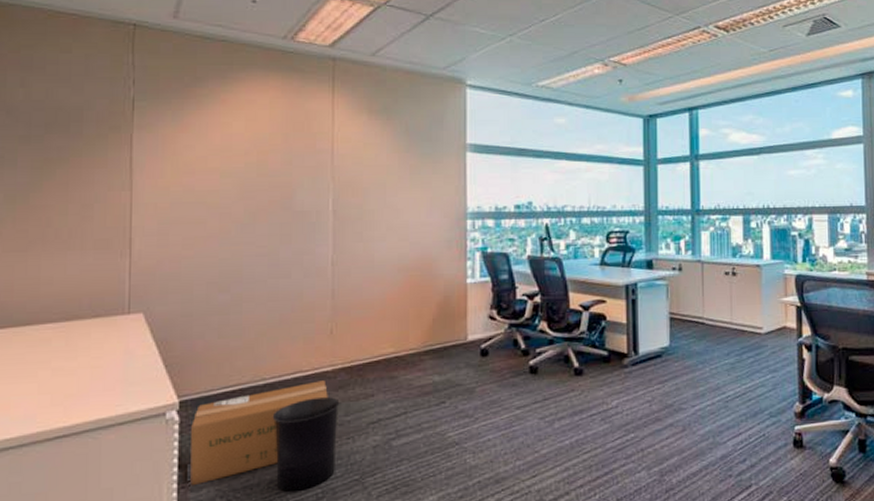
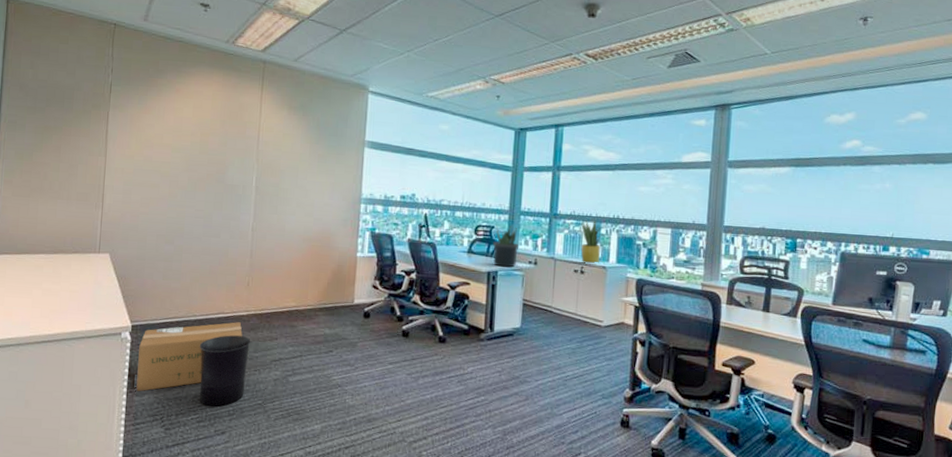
planter: none [629,229,660,278] -> present [492,225,520,267]
planter: none [728,214,754,264] -> present [581,220,603,264]

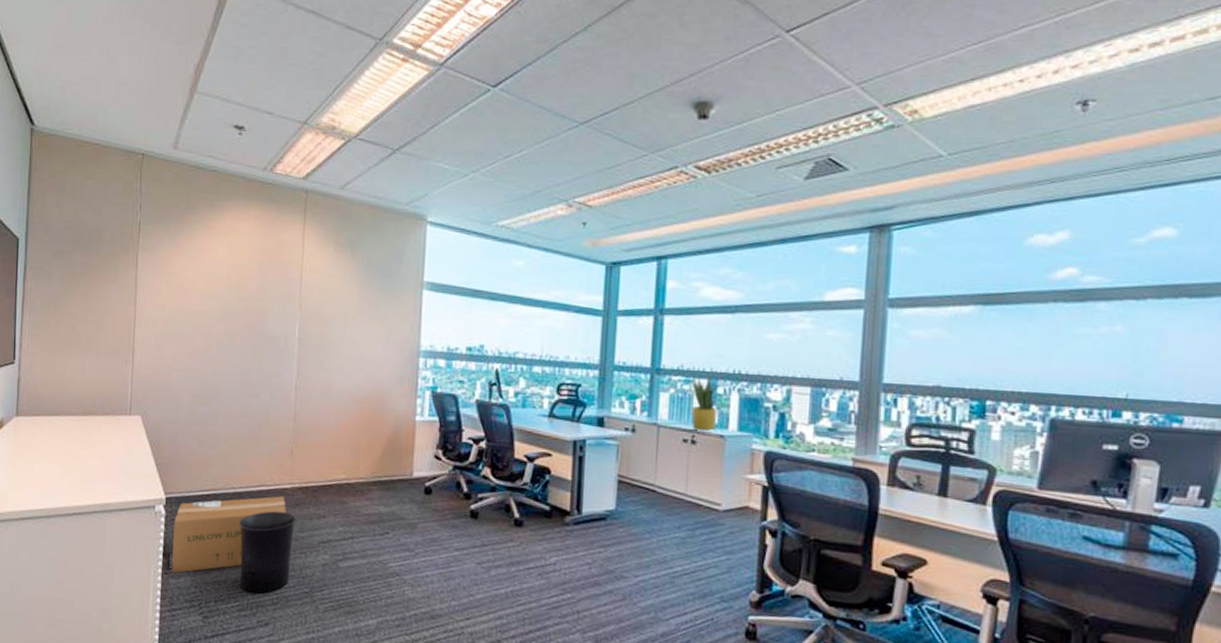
planter: present [492,225,520,267] -> none [579,383,613,435]

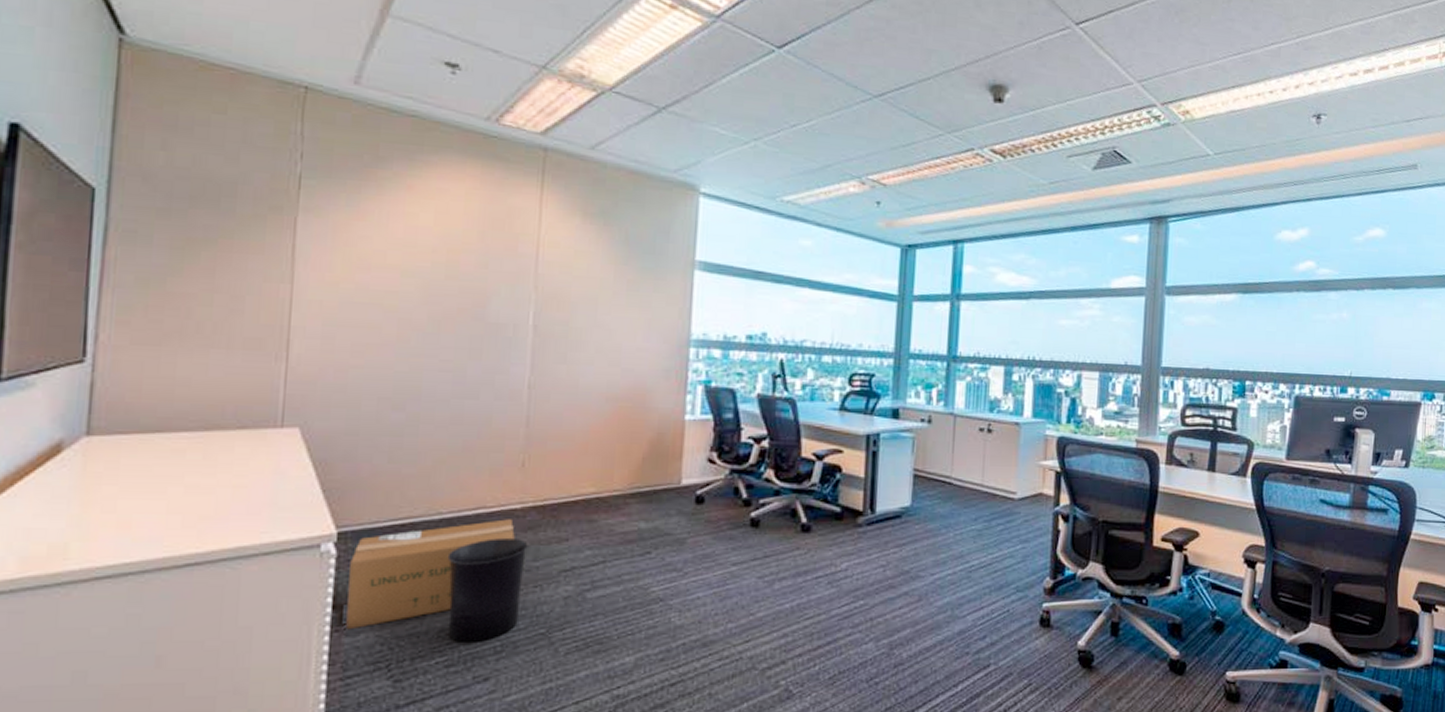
planter: present [691,377,721,432] -> none [987,364,1016,420]

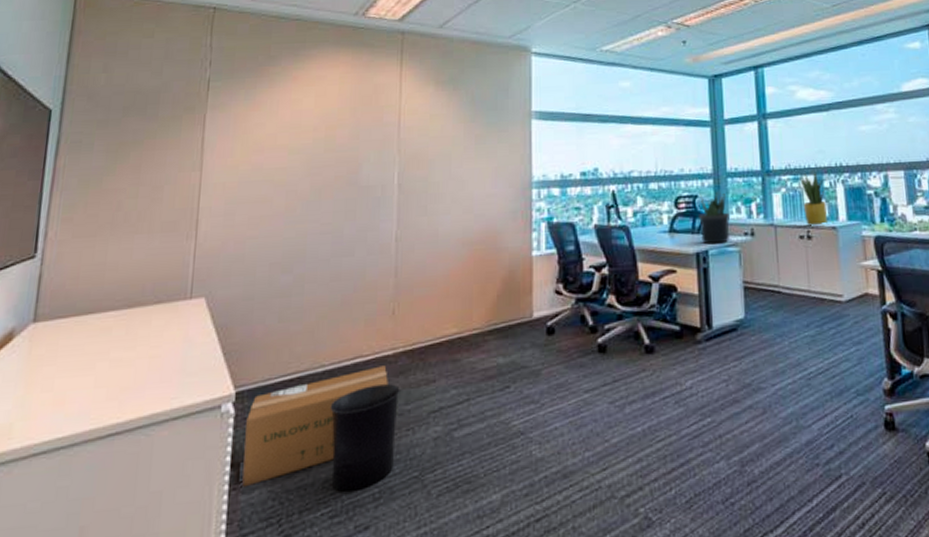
planter: none [873,373,908,428] -> present [699,193,731,245]
planter: none [987,364,1016,420] -> present [799,173,827,226]

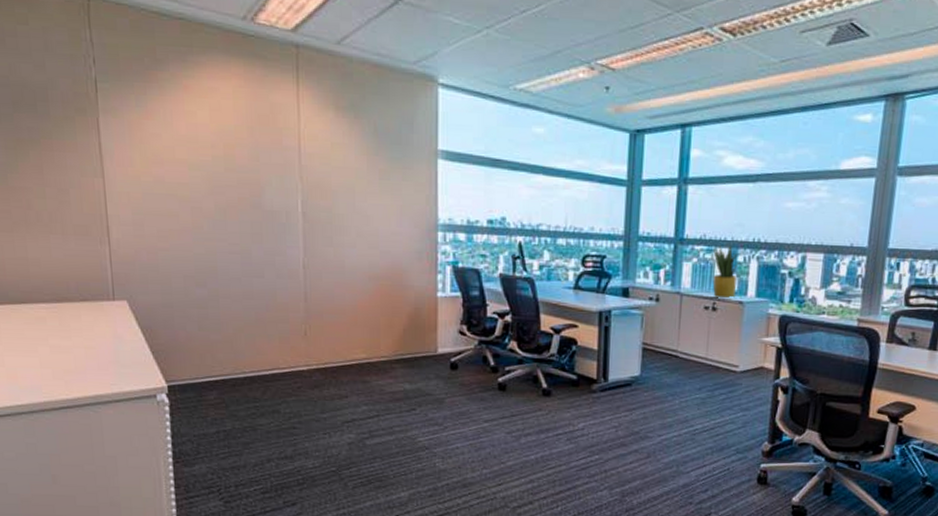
box: present [242,365,388,488] -> none [180,378,305,462]
waste bin: present [330,384,400,492] -> none [253,394,316,475]
planter: present [699,193,731,245] -> none [604,255,637,305]

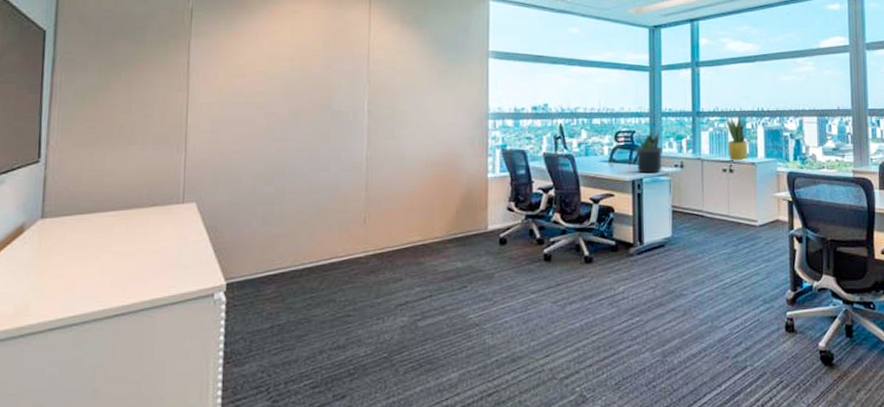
planter: none [604,255,637,305] -> present [636,129,663,174]

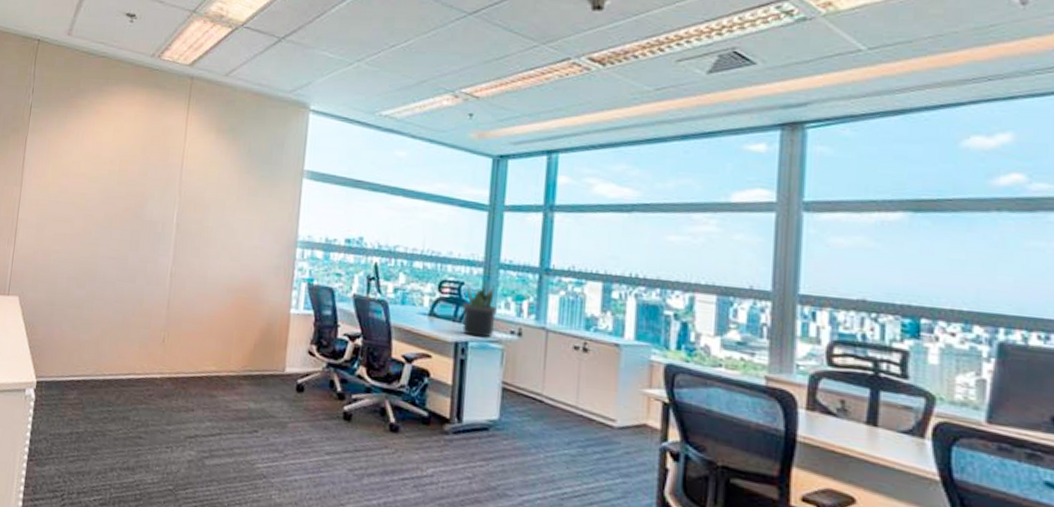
planter: present [726,116,749,161] -> none [583,279,616,340]

